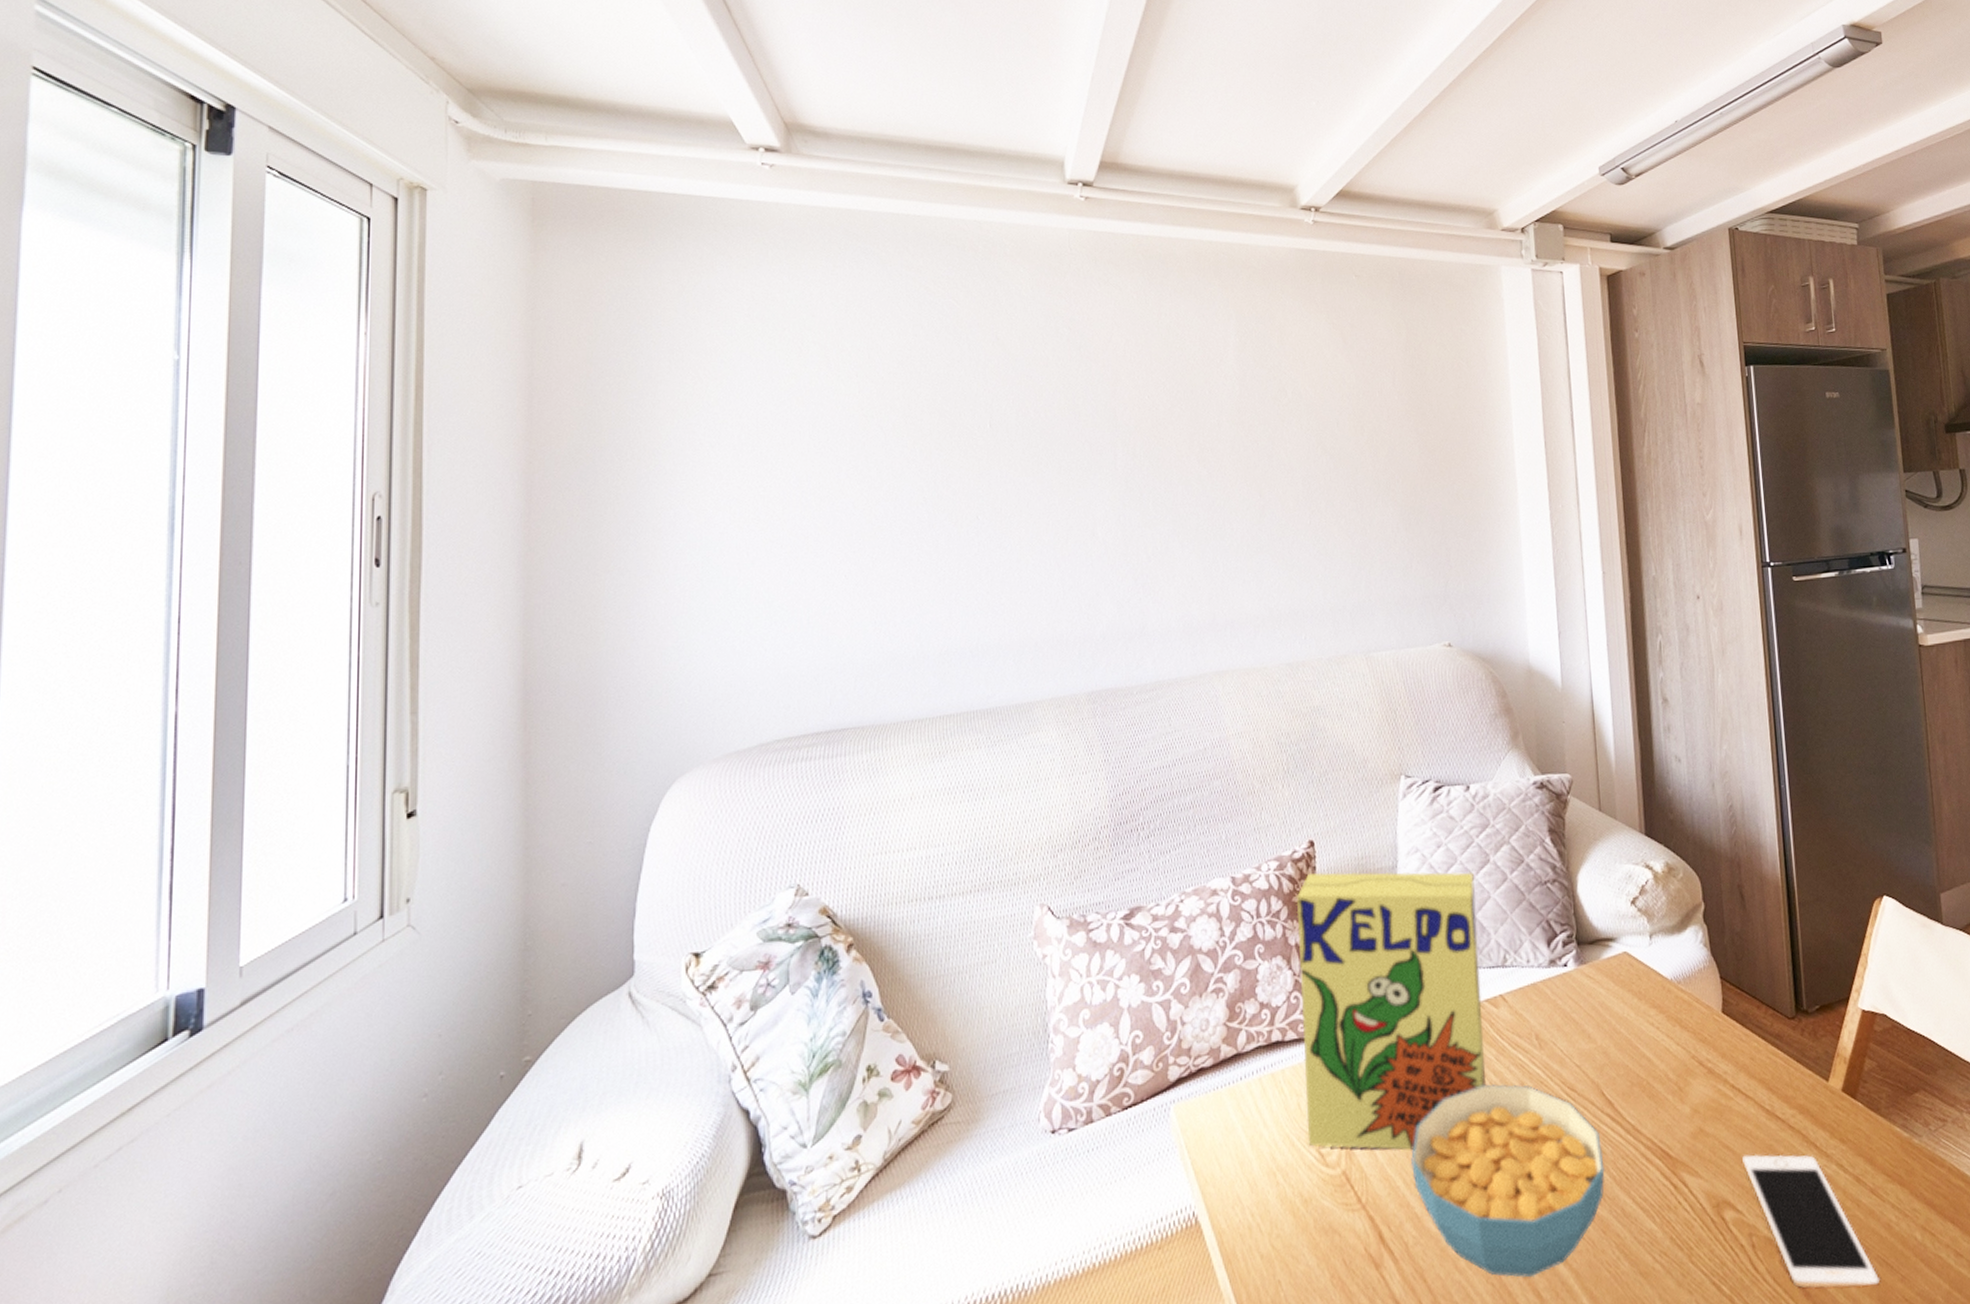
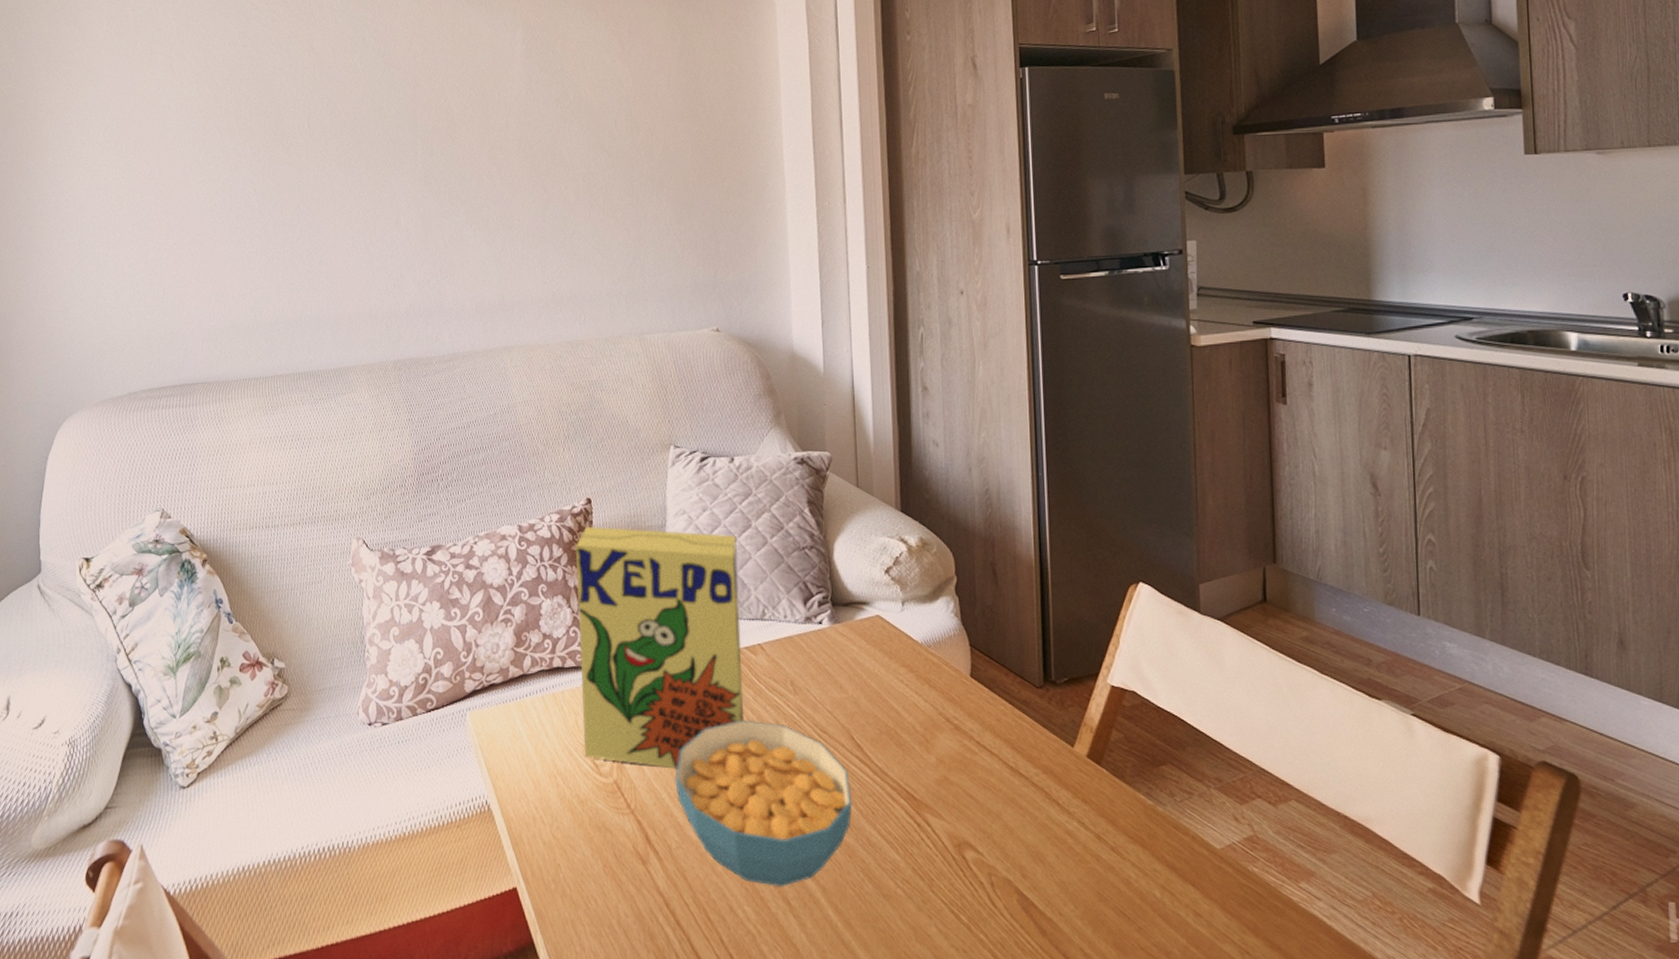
cell phone: present [1742,1154,1881,1289] -> none [985,804,1117,932]

